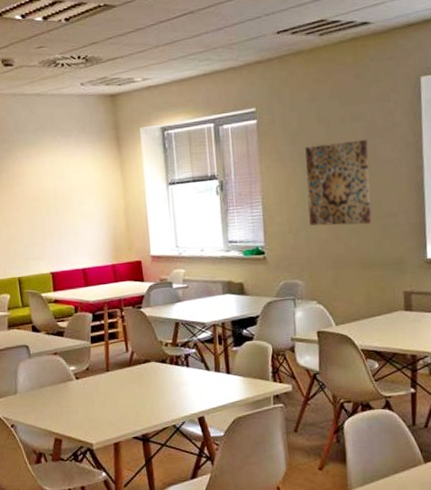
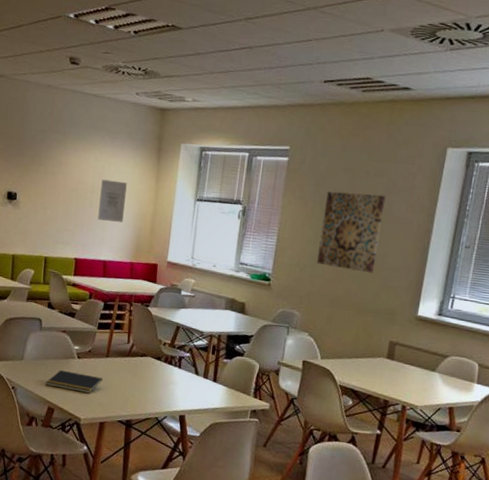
notepad: none [47,394,108,416] -> present [46,369,103,393]
wall art: none [63,180,95,226] -> present [98,179,127,222]

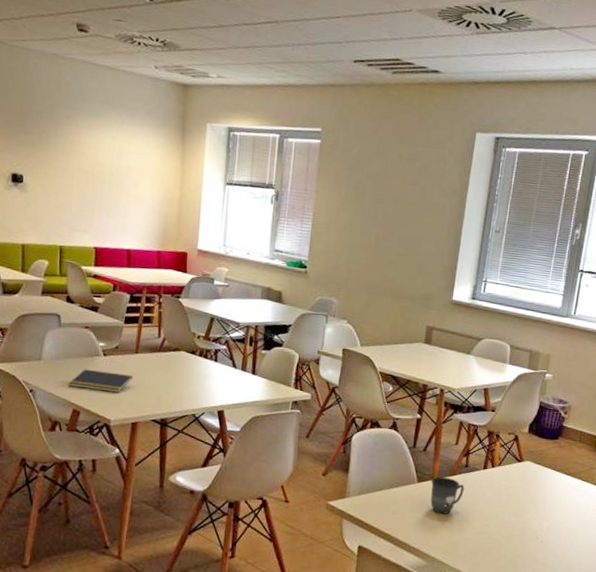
wall art: present [98,179,127,222] -> none [118,160,149,208]
wall art: present [317,191,386,273] -> none [353,175,419,259]

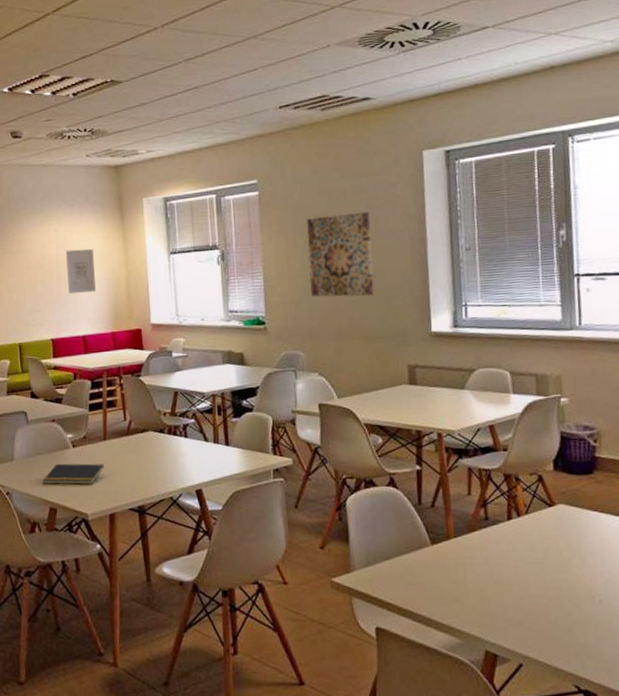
wall art: none [118,160,149,208] -> present [66,249,96,293]
wall art: none [353,175,419,259] -> present [306,211,374,297]
mug: present [430,476,464,514] -> none [446,534,489,579]

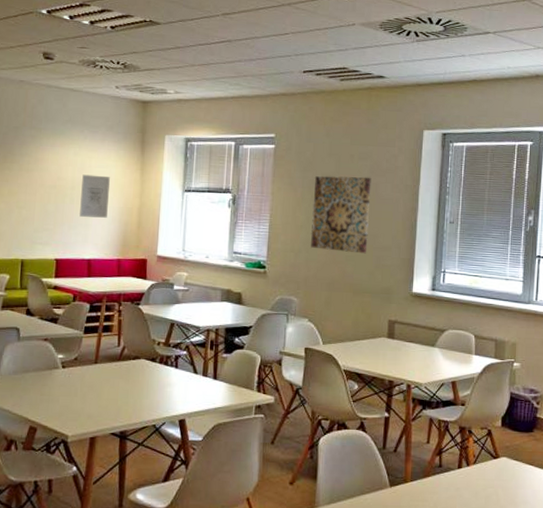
notepad: present [43,463,105,485] -> none [26,382,92,406]

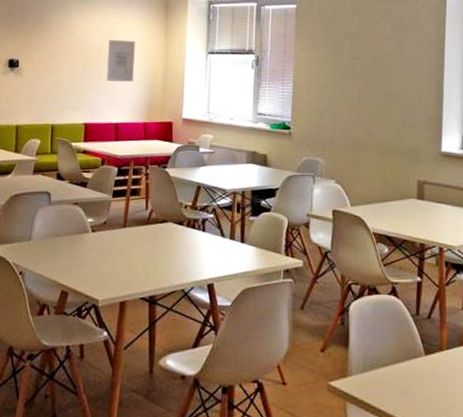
wall art: present [310,175,371,254] -> none [335,33,395,113]

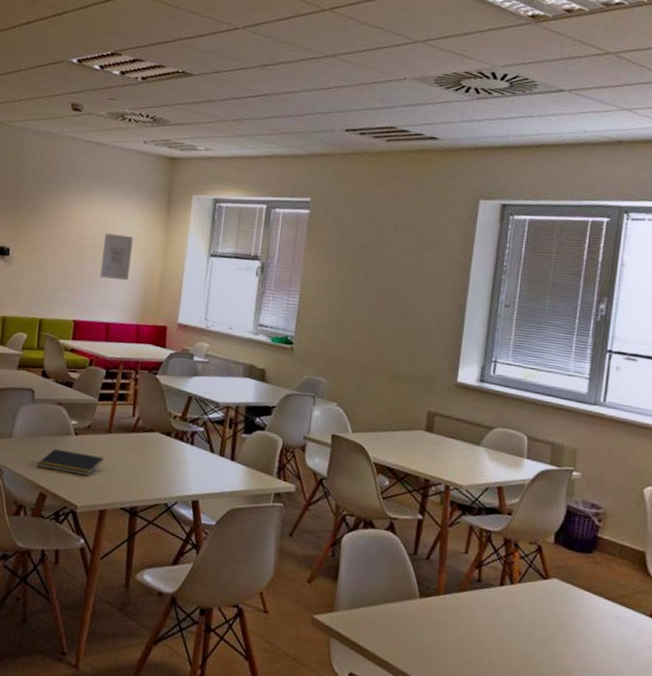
notepad: none [58,247,122,270] -> present [37,448,104,476]

